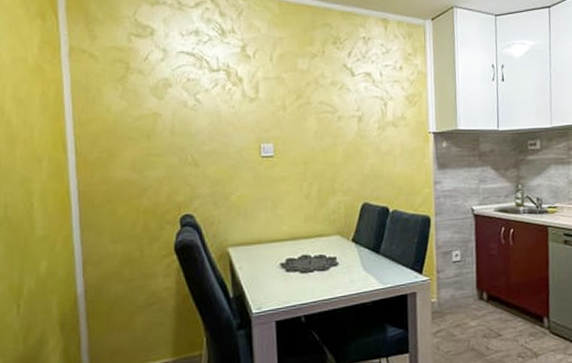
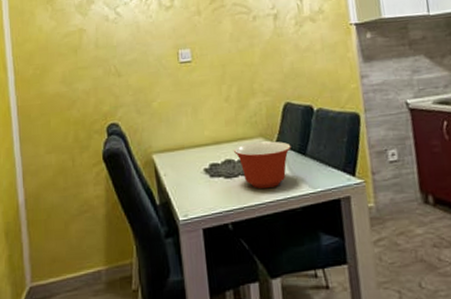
mixing bowl: none [310,239,366,284] -> present [233,141,291,189]

